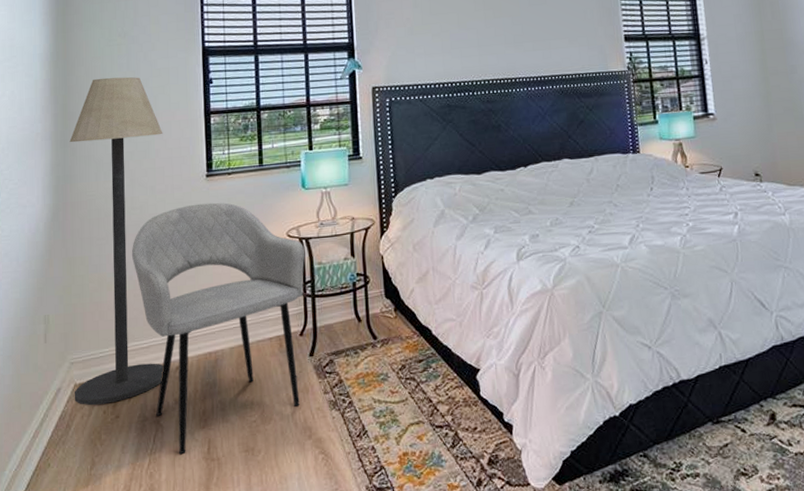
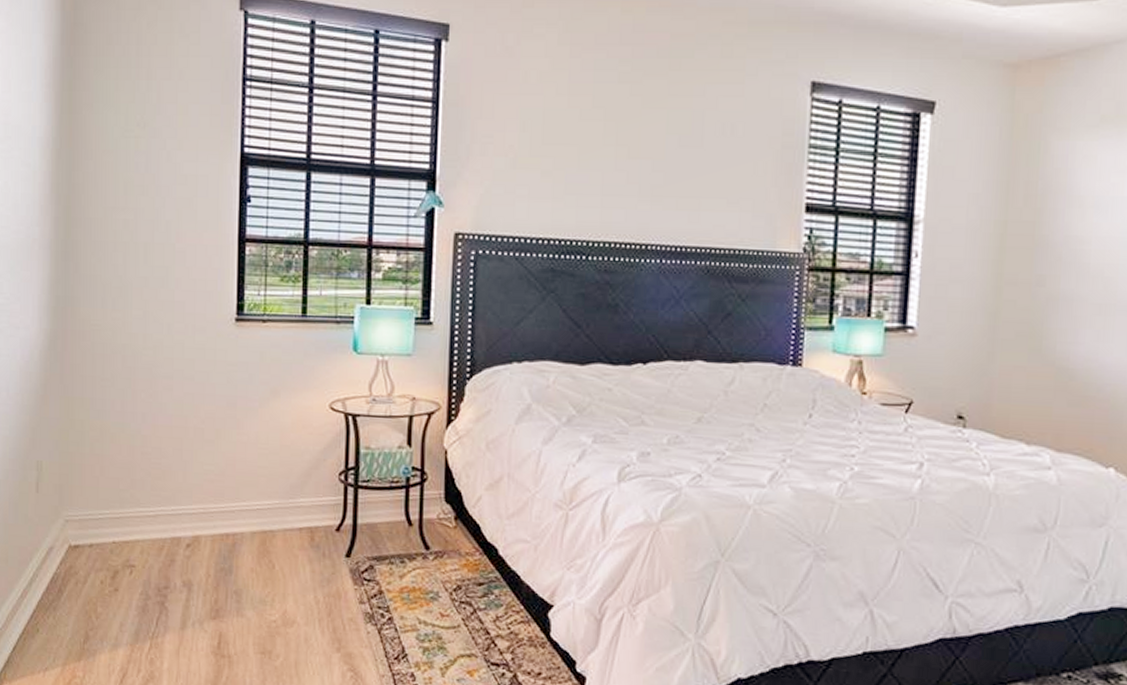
floor lamp: present [69,77,164,406] -> none [68,178,186,574]
armchair: present [131,202,305,454] -> none [140,353,351,644]

